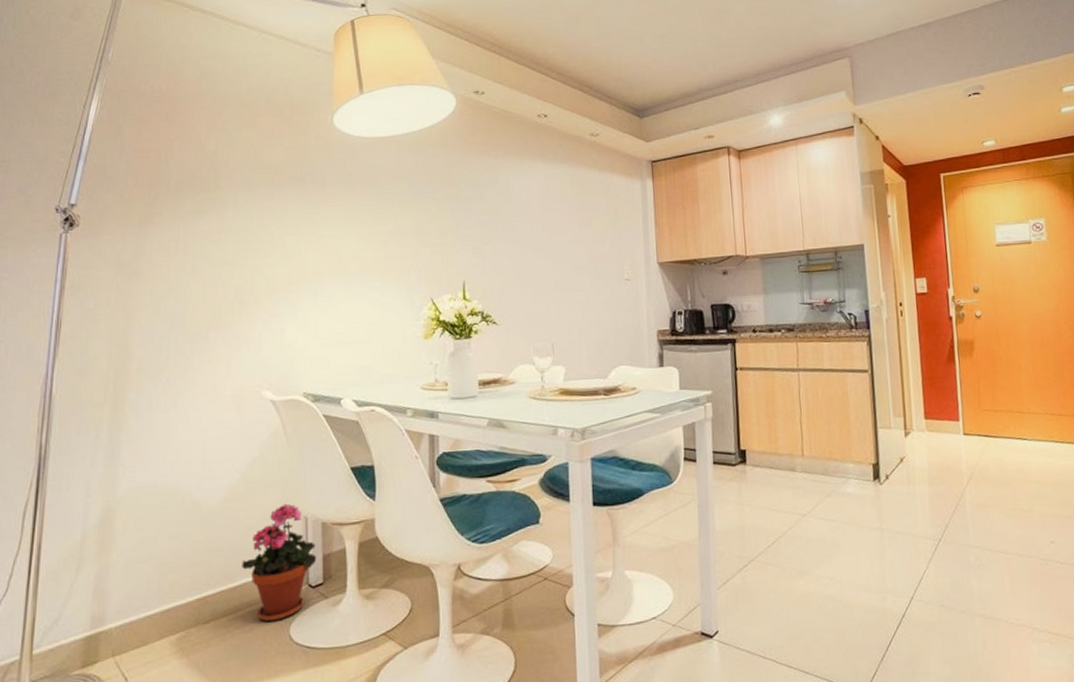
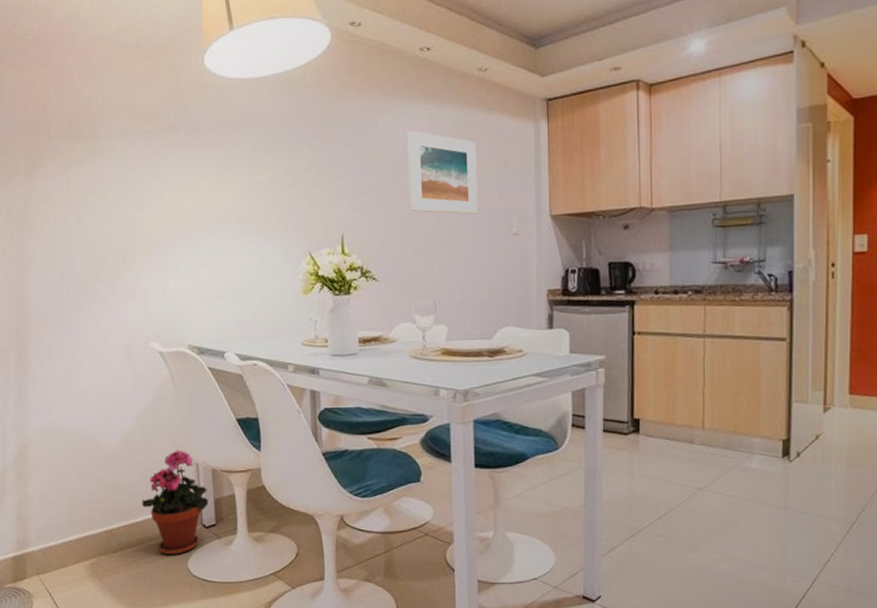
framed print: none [526,186,593,262] -> present [407,130,478,215]

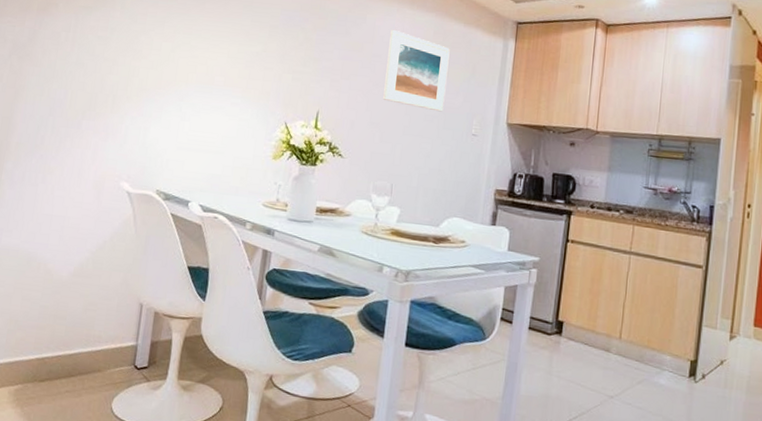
potted plant: present [142,450,209,556] -> none [79,288,146,393]

